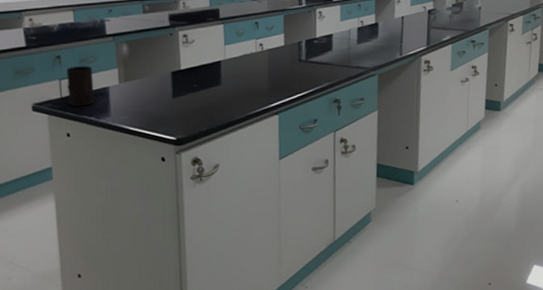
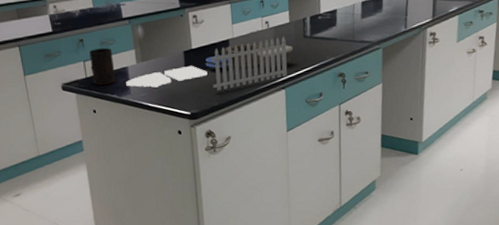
garden set: none [106,59,288,115] -> present [126,36,294,91]

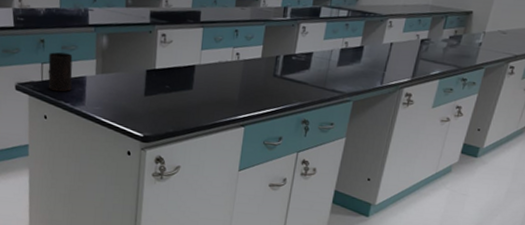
garden set: present [126,36,294,91] -> none [82,71,261,118]

